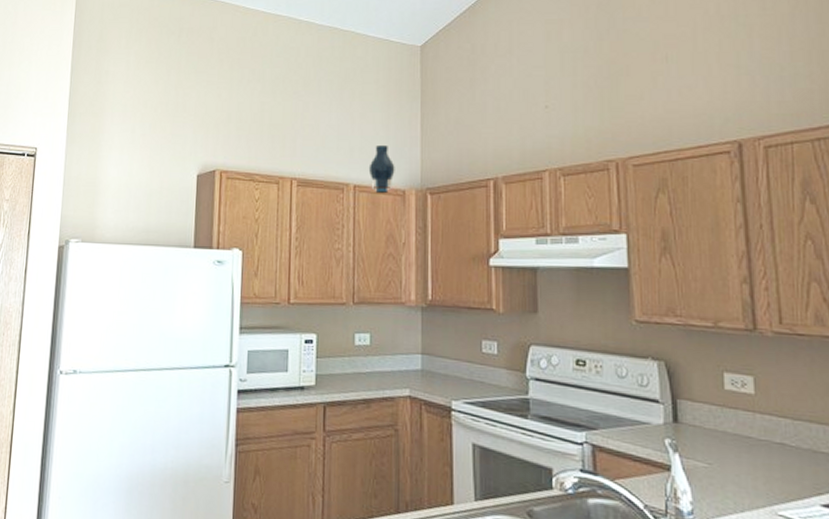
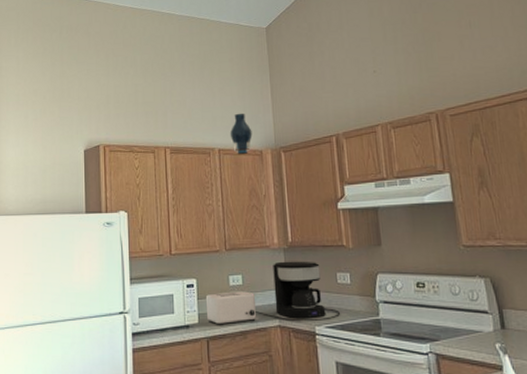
toaster: none [325,352,384,392] -> present [205,291,257,326]
coffee maker: none [383,321,482,395] -> present [255,261,340,322]

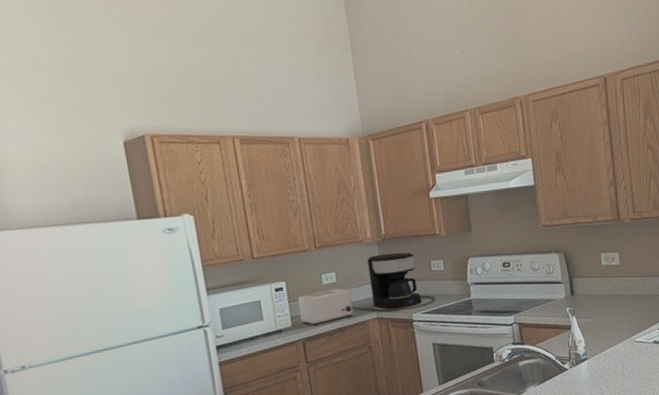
vase: present [230,113,253,155] -> none [310,96,337,145]

